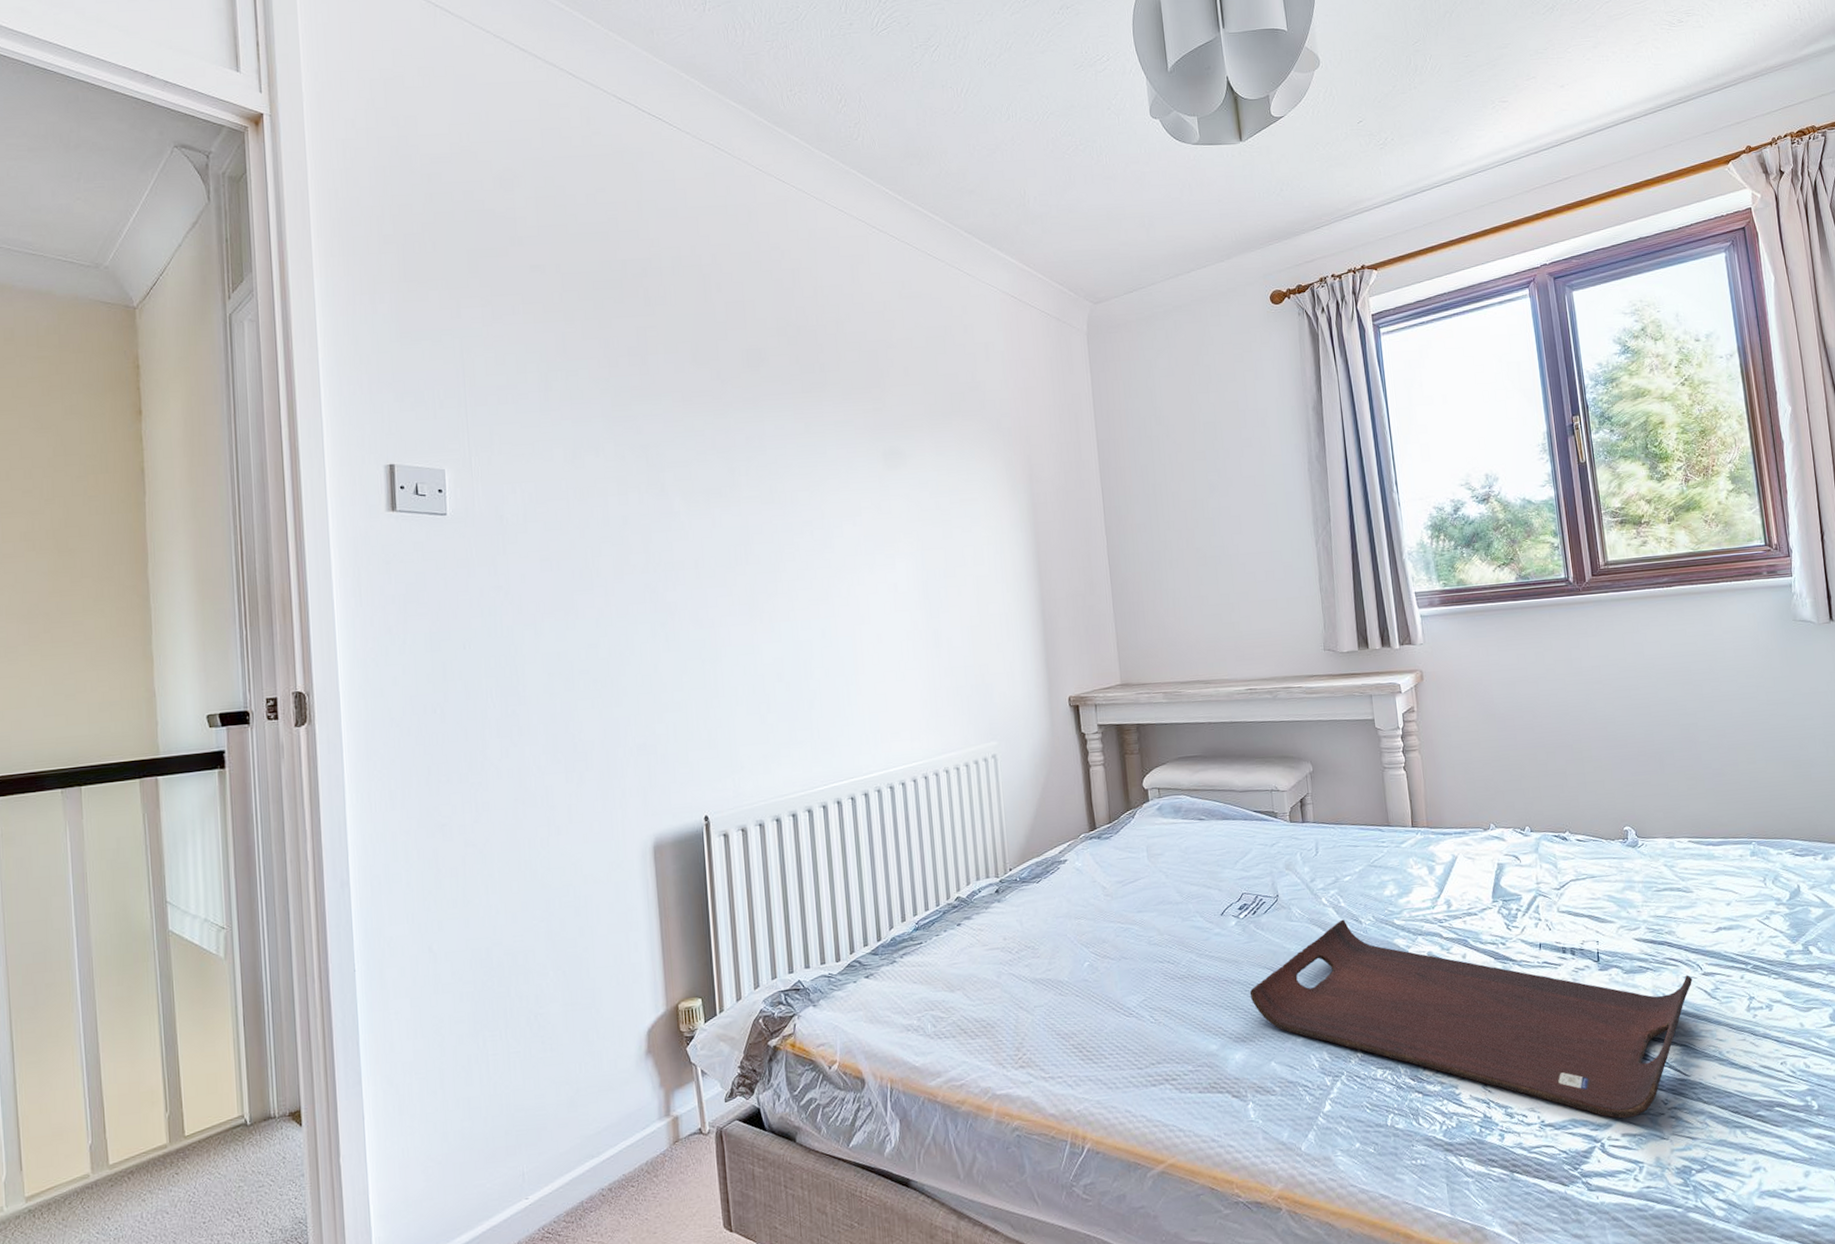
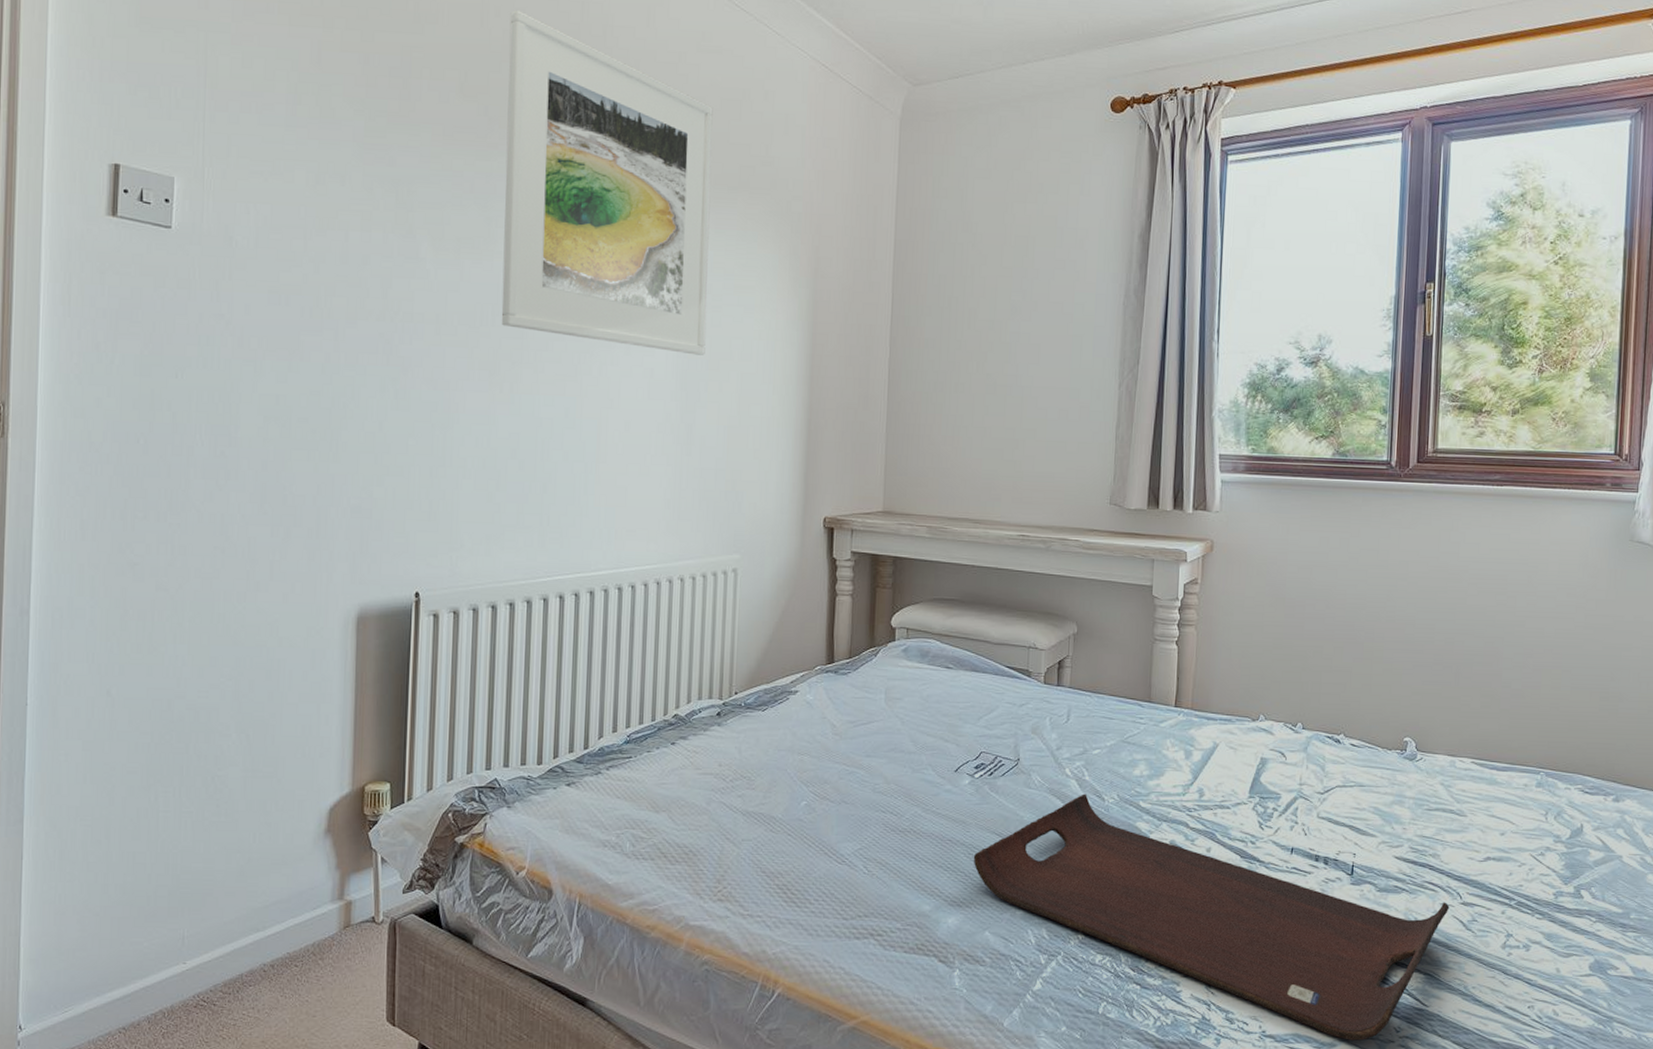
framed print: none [730,284,941,566] -> present [501,10,713,355]

